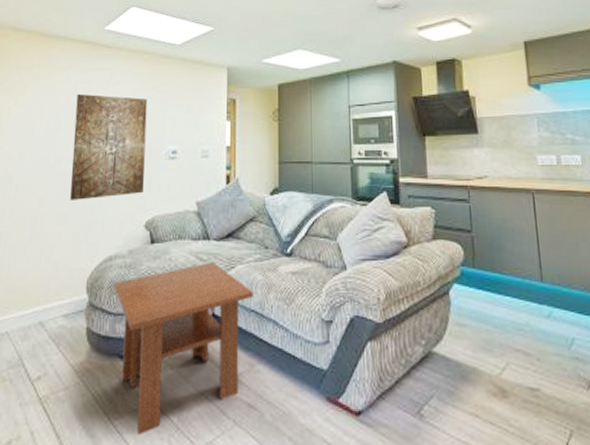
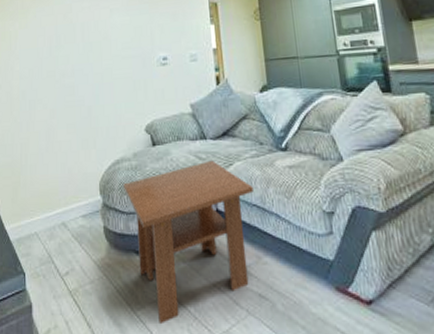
wall art: present [70,93,148,200] -> none [72,10,140,111]

